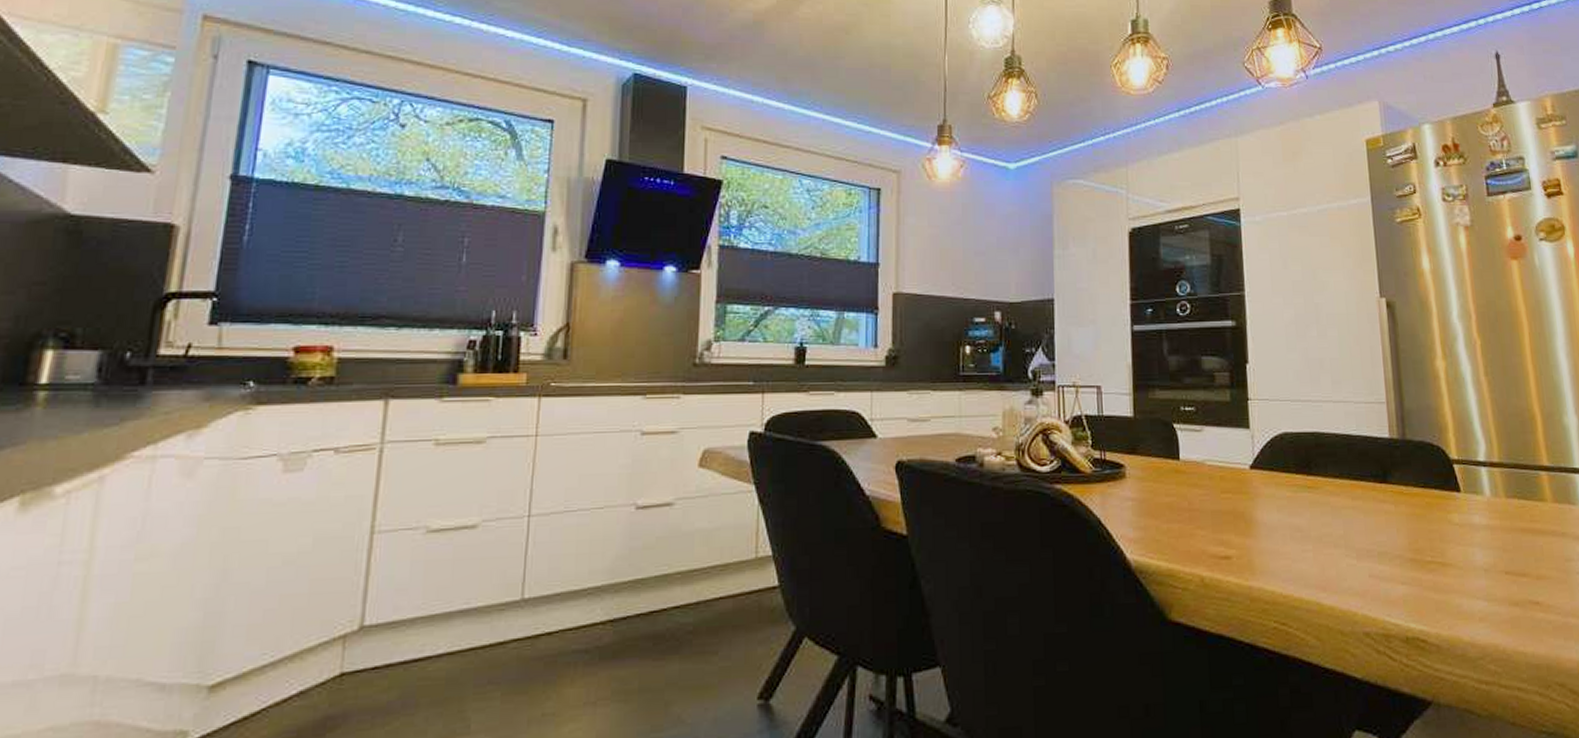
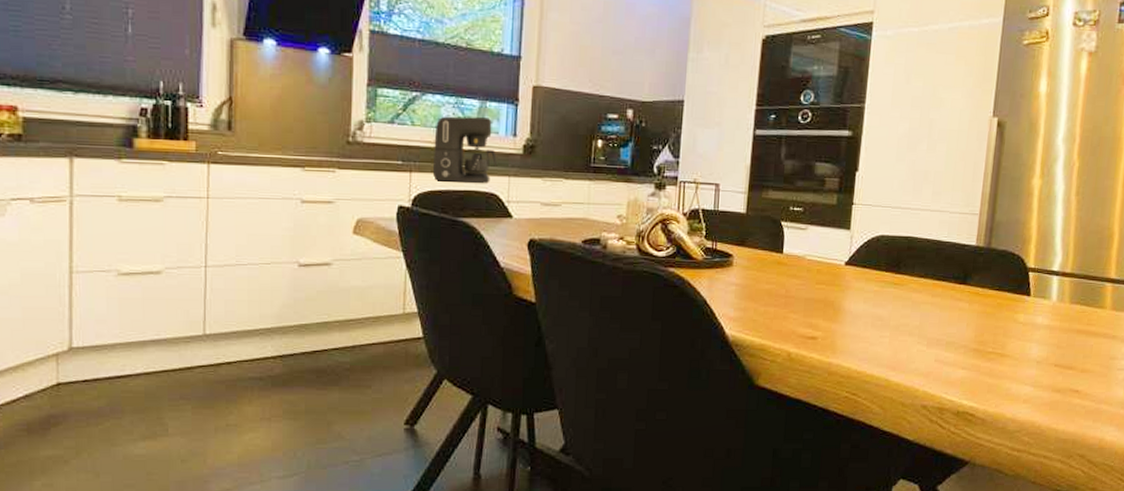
coffee maker: none [788,329,857,403] -> present [433,116,497,184]

